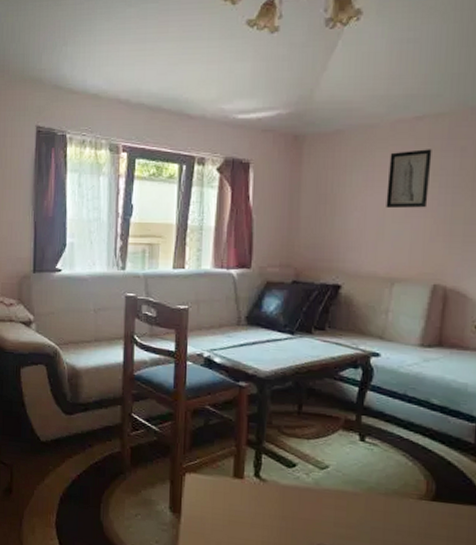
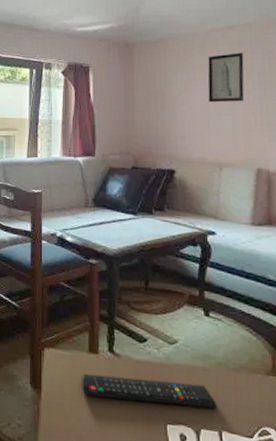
remote control: none [224,498,364,533] -> present [82,374,217,409]

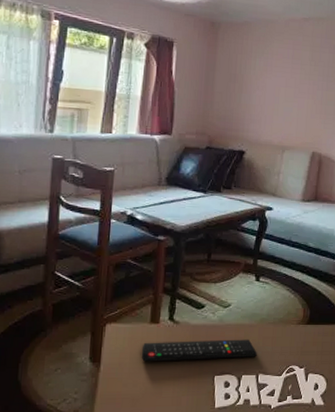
wall art: present [208,53,245,103] -> none [280,44,314,91]

